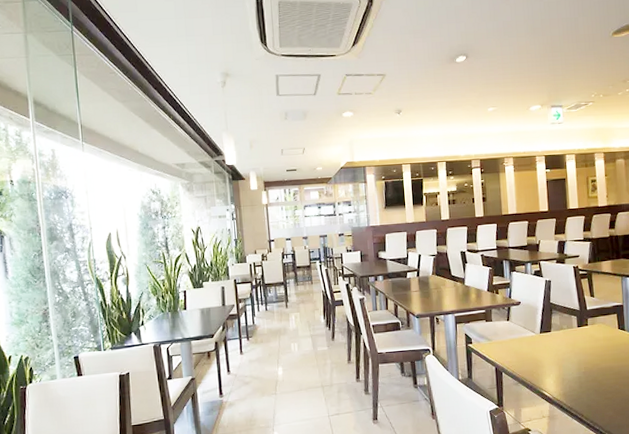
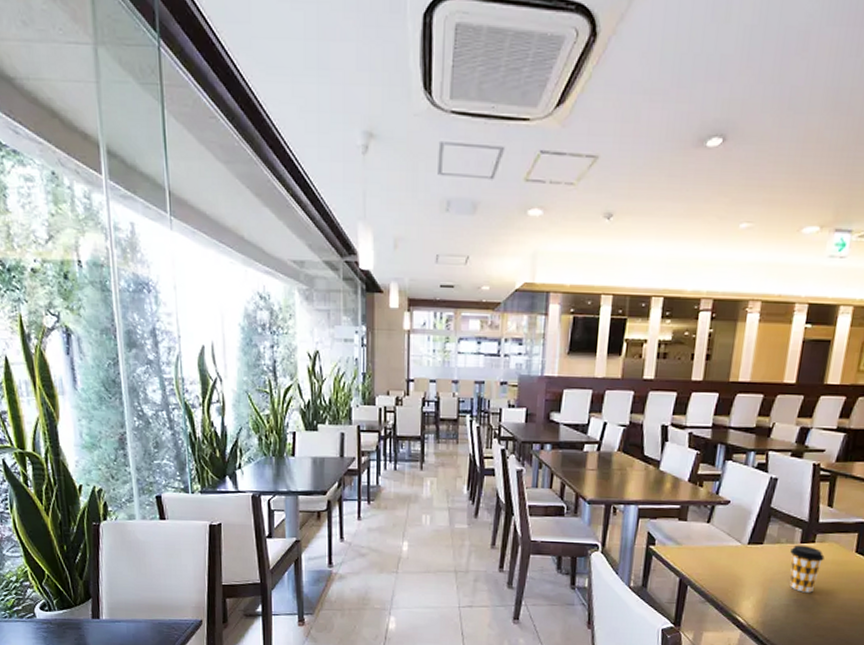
coffee cup: none [572,328,597,366] -> present [789,544,825,593]

